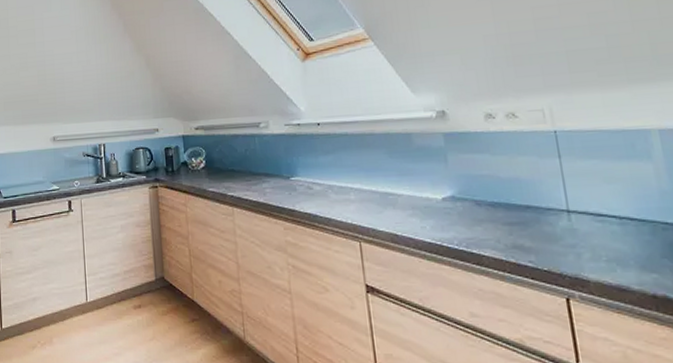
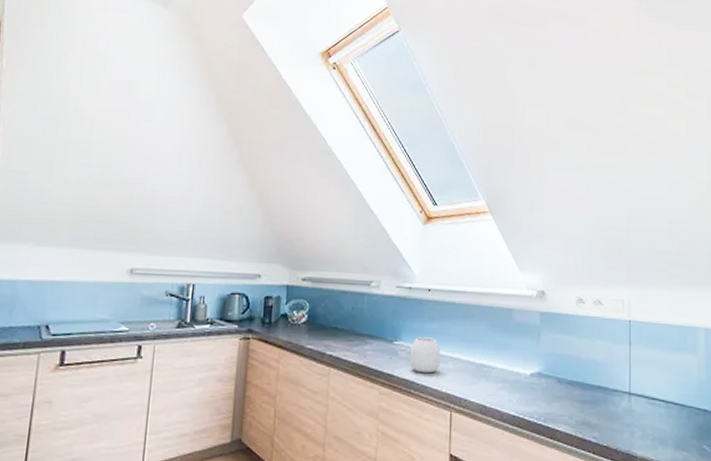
cup: none [307,170,342,206] -> present [409,337,441,374]

